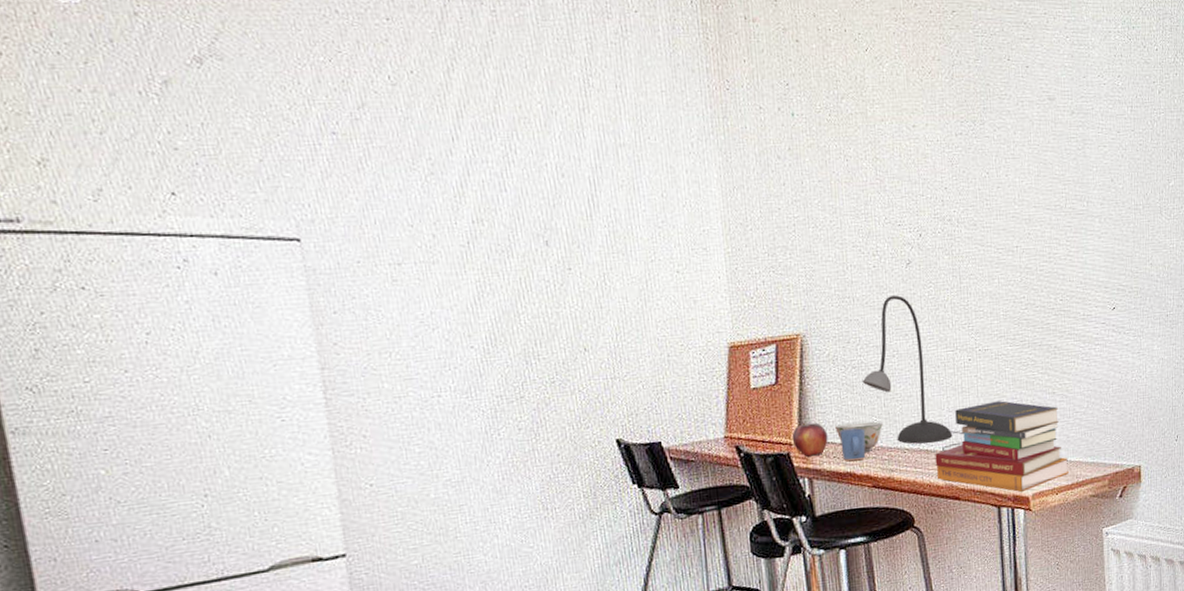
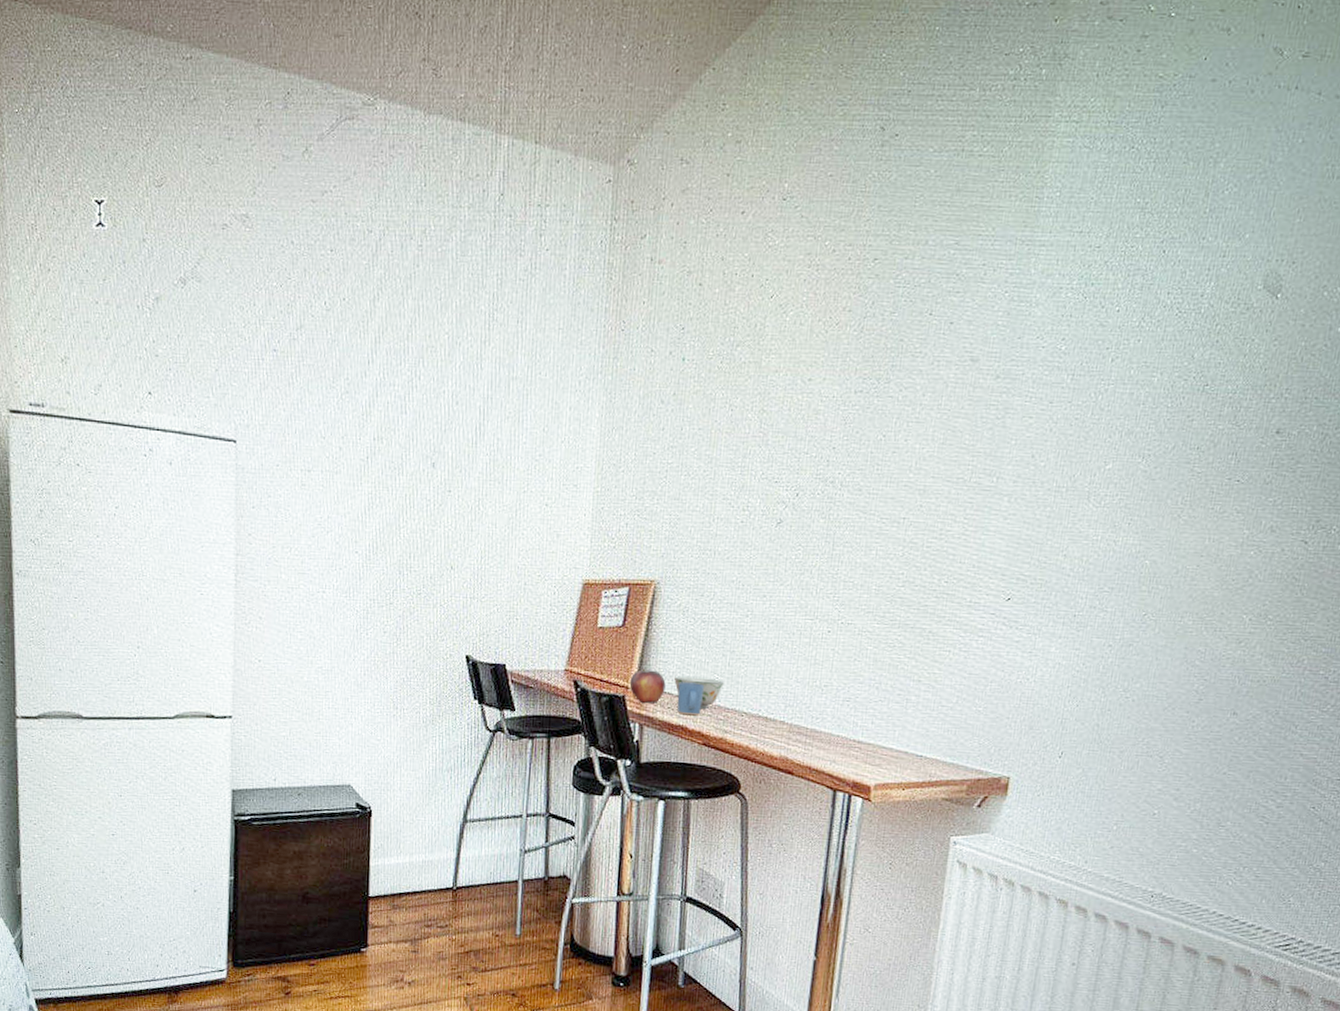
desk lamp: present [862,295,964,452] -> none [709,554,810,722]
books: present [935,401,1069,493] -> none [773,679,923,780]

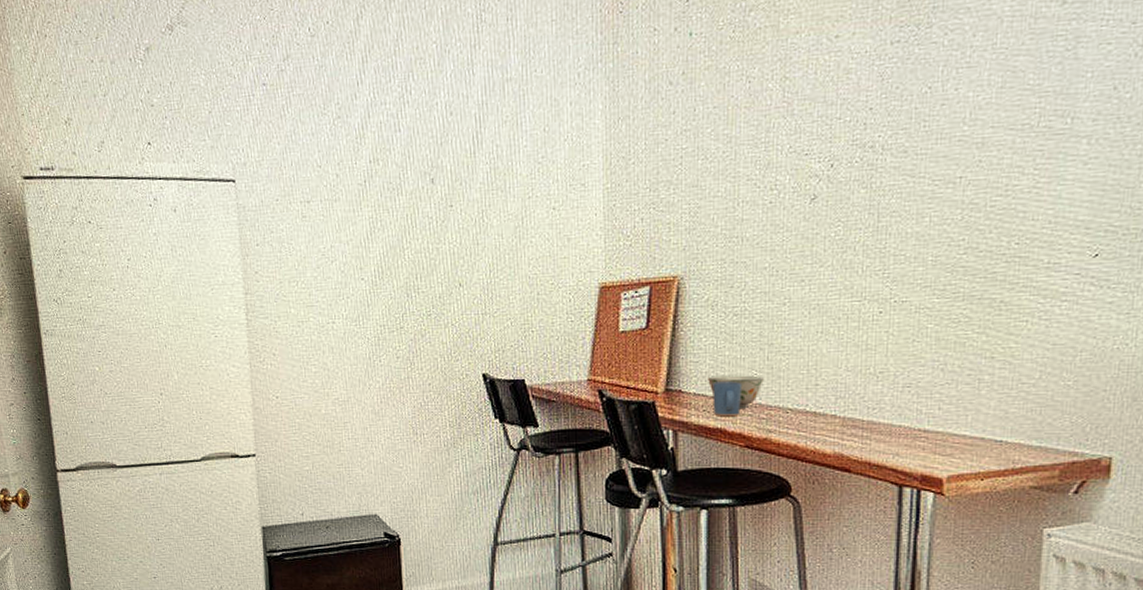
fruit: present [629,668,666,703] -> none [659,371,699,407]

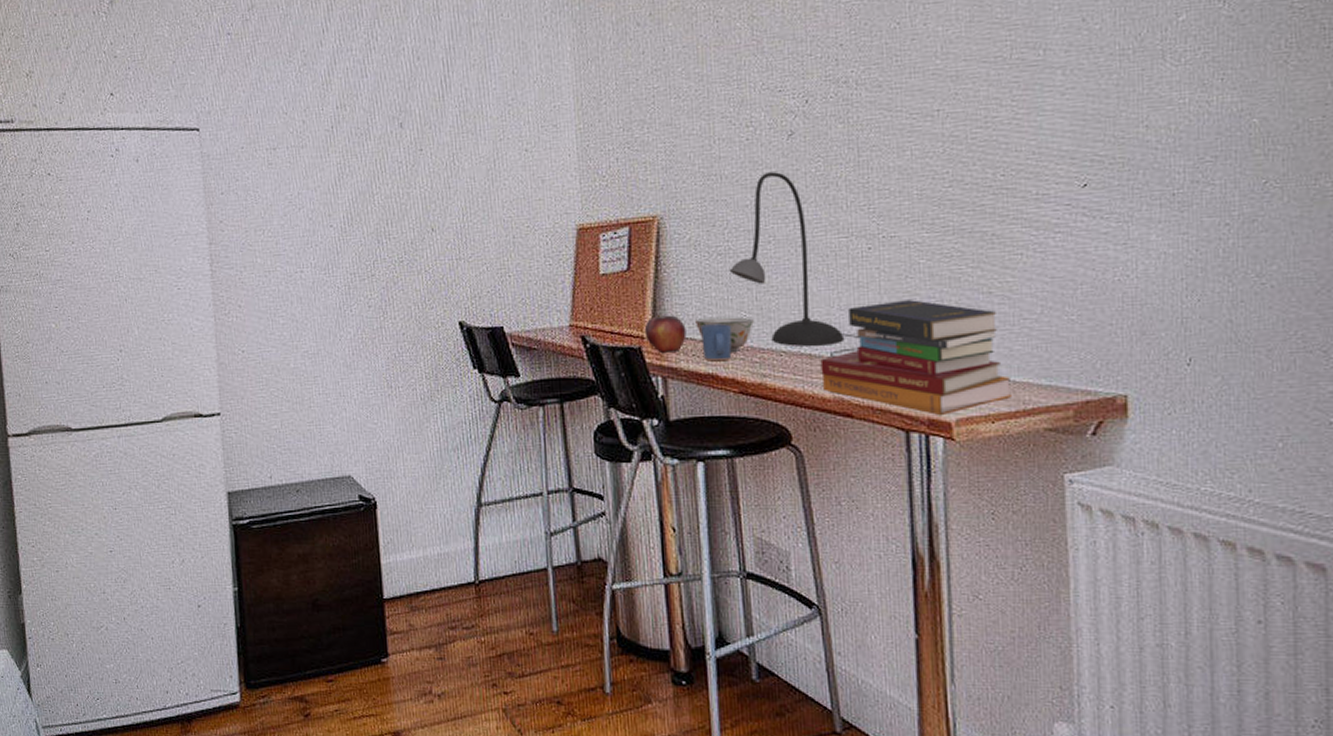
fruit: none [659,371,699,407] -> present [644,314,687,353]
desk lamp: none [743,235,864,416] -> present [729,172,861,358]
books: none [824,363,1003,473] -> present [820,300,1011,416]

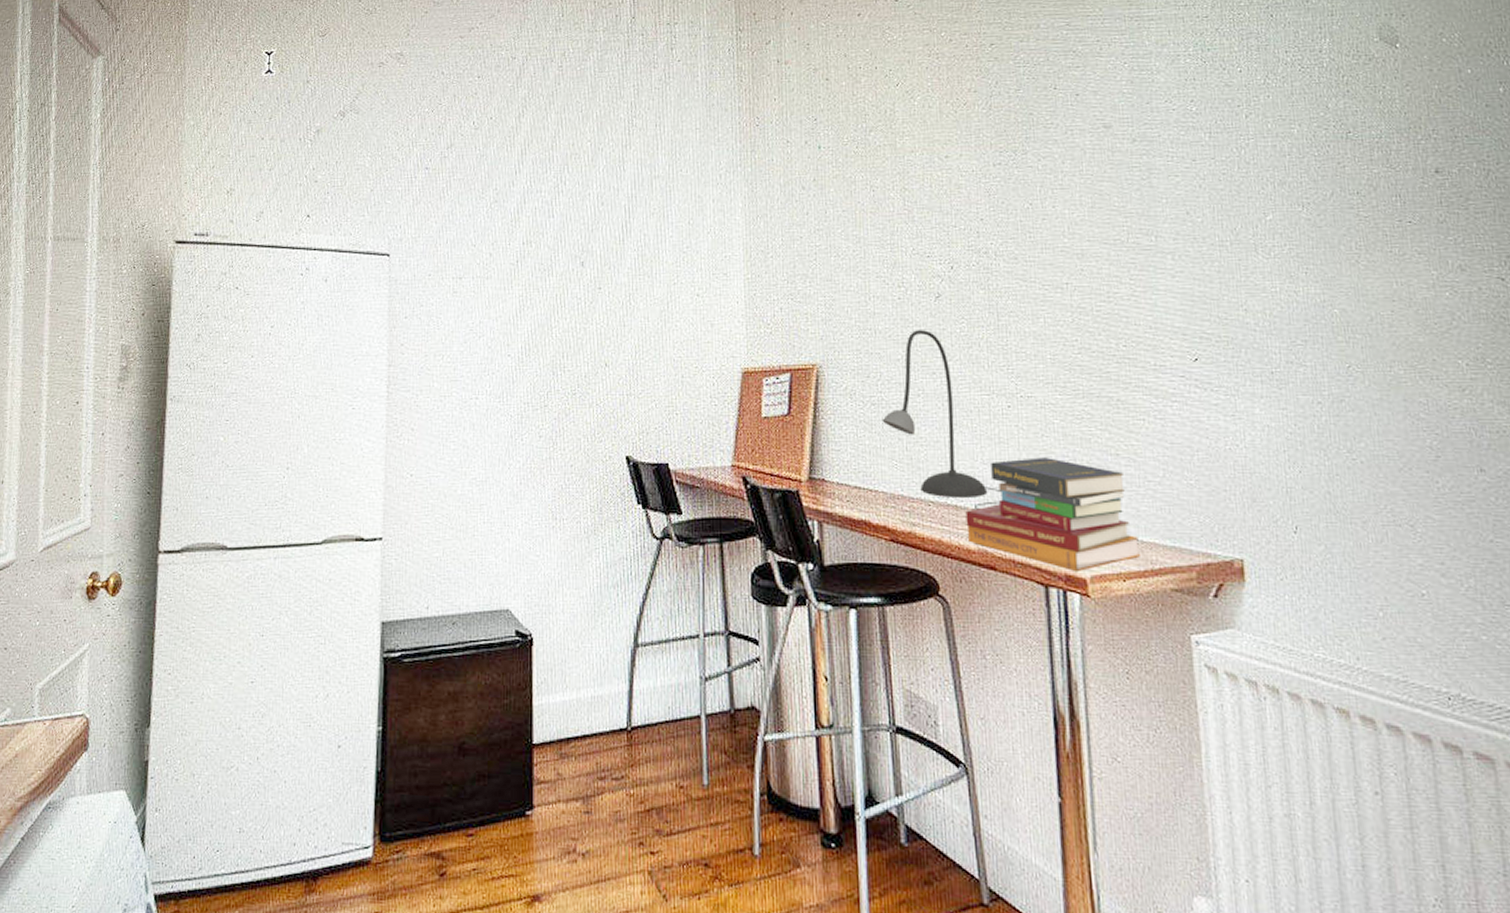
fruit: present [644,314,687,353] -> none [802,459,842,497]
soup bowl: present [694,317,755,352] -> none [849,465,905,499]
mug: present [701,323,732,362] -> none [855,471,884,509]

